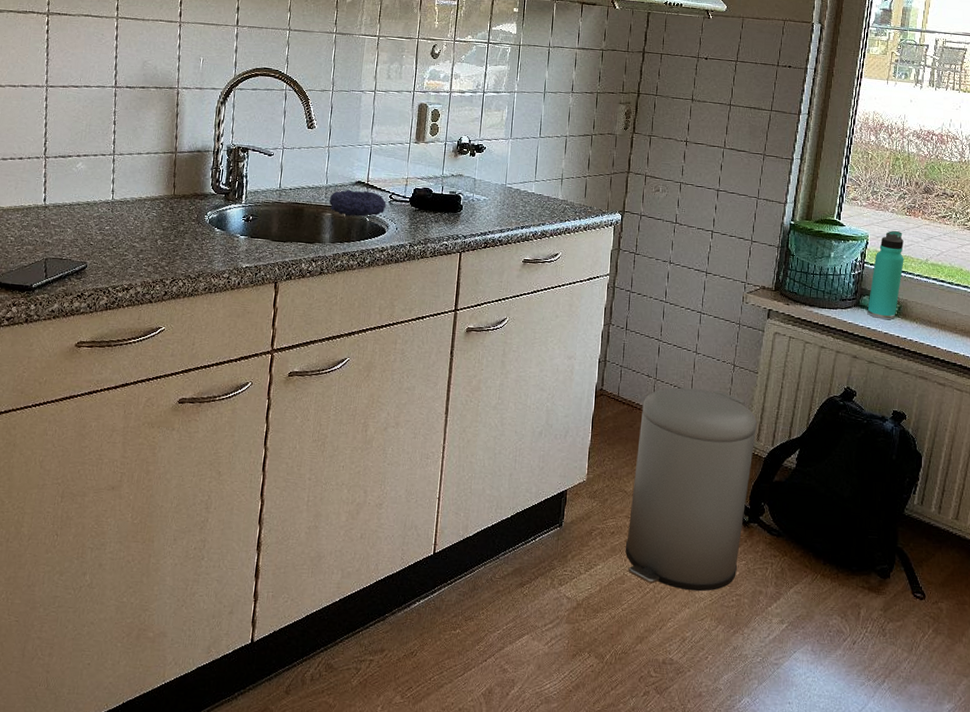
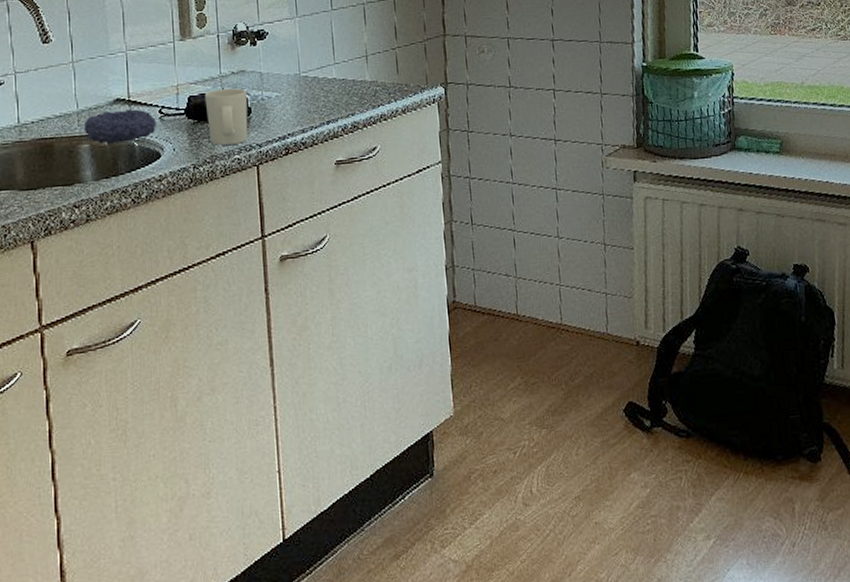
mug: none [426,186,462,233] -> present [204,88,248,145]
pedal bin: present [626,387,758,591] -> none [505,278,647,524]
thermos bottle: present [867,230,904,320] -> none [744,54,779,161]

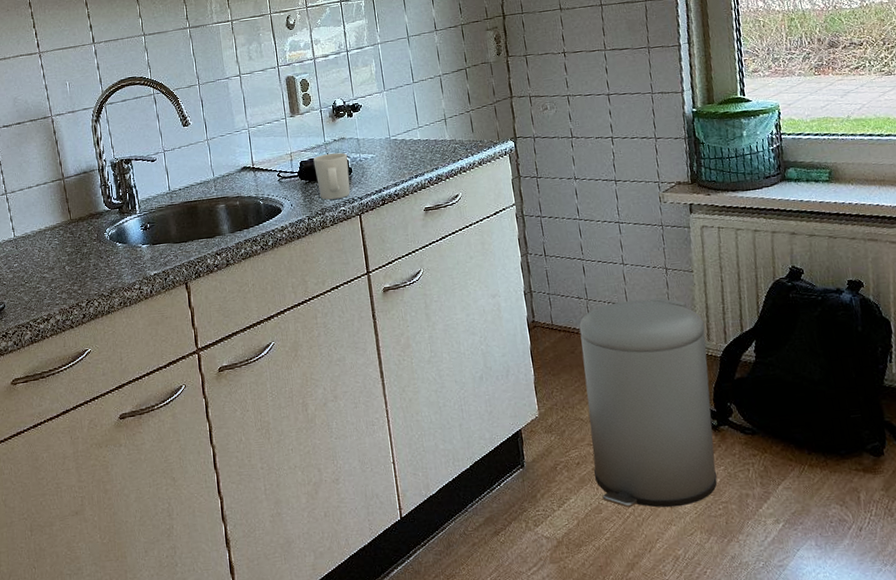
sponge: present [83,109,157,145] -> none [219,174,276,204]
pedal bin: none [505,278,647,524] -> present [579,298,718,508]

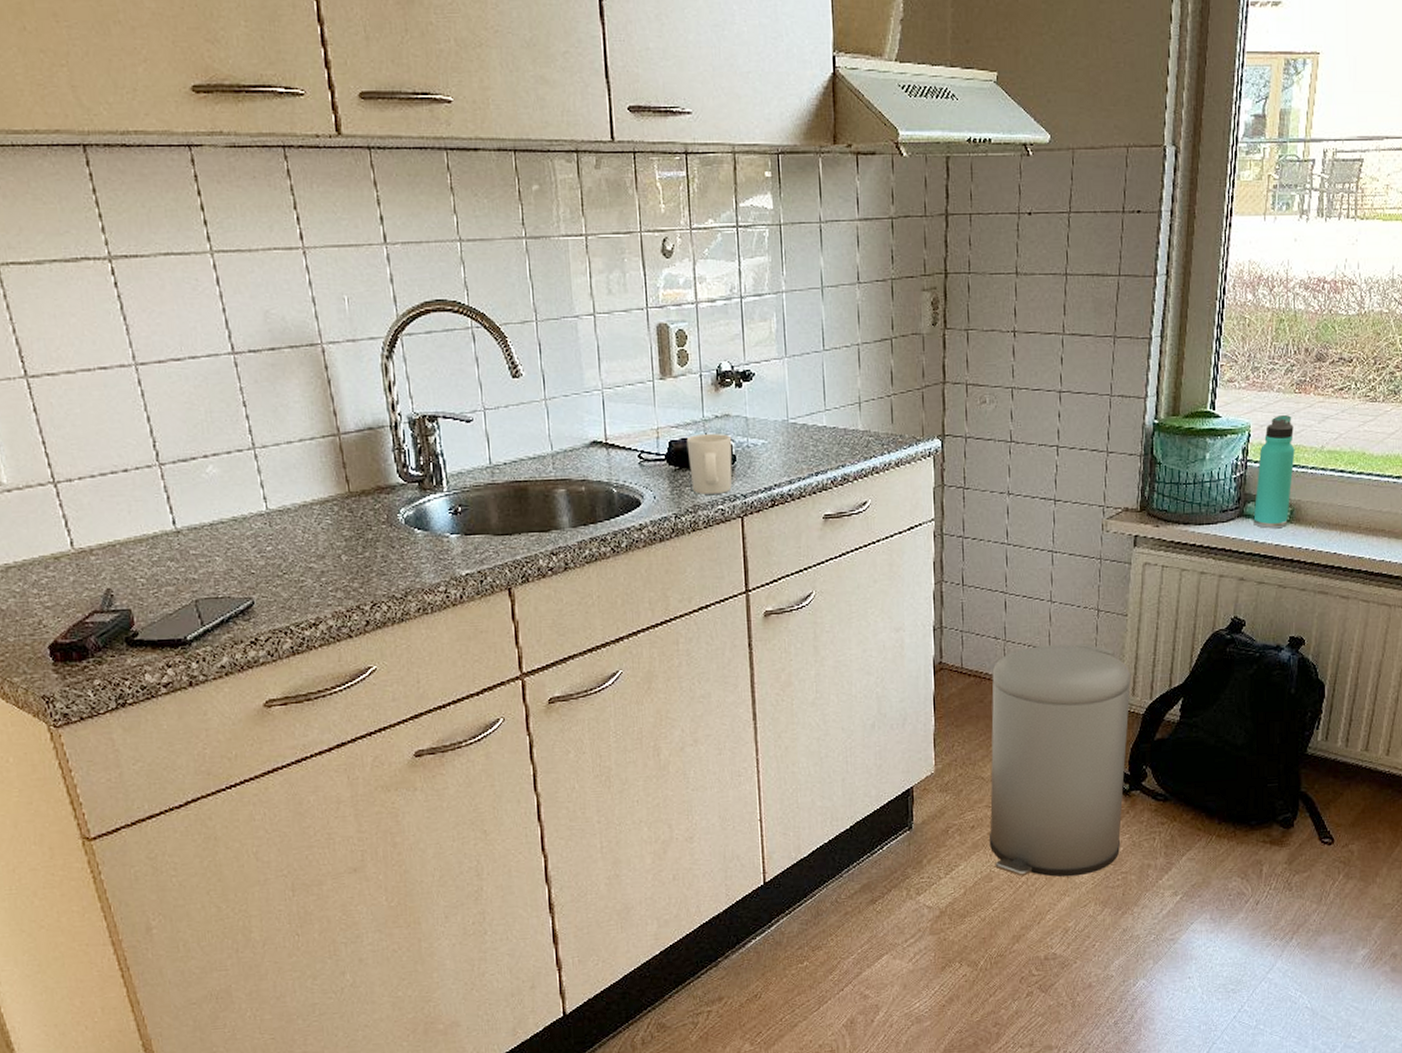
thermos bottle: none [791,93,828,189] -> present [1253,414,1295,529]

